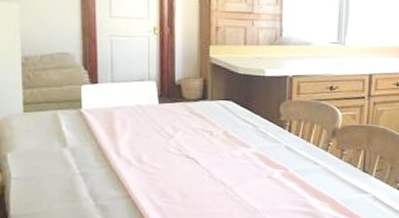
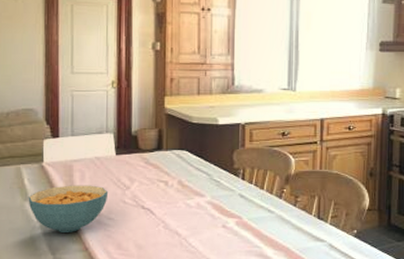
cereal bowl: none [66,132,152,180] -> present [28,185,109,232]

